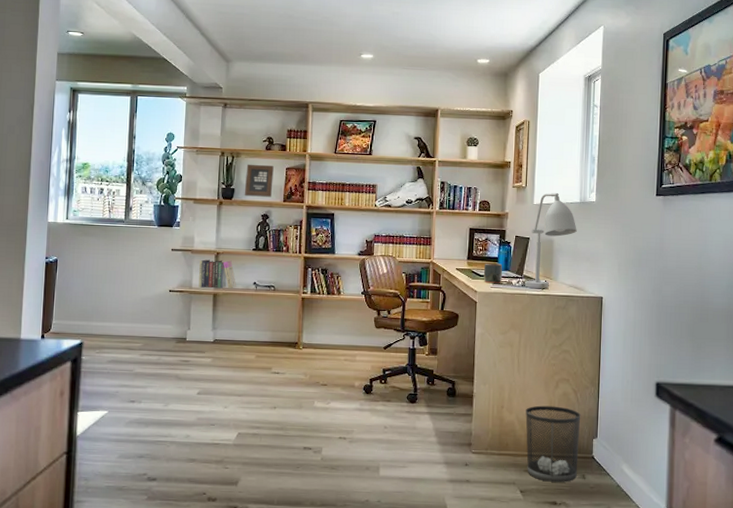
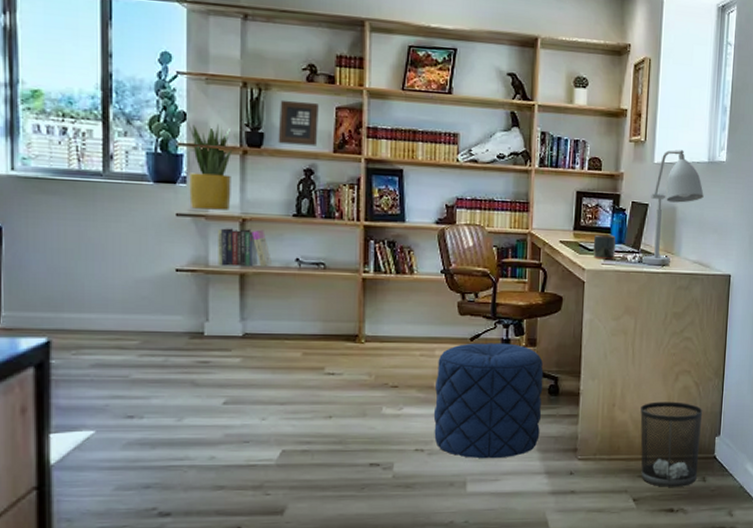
planter: none [181,183,213,246] -> present [188,124,233,210]
pouf: none [354,351,443,449] -> present [433,343,544,459]

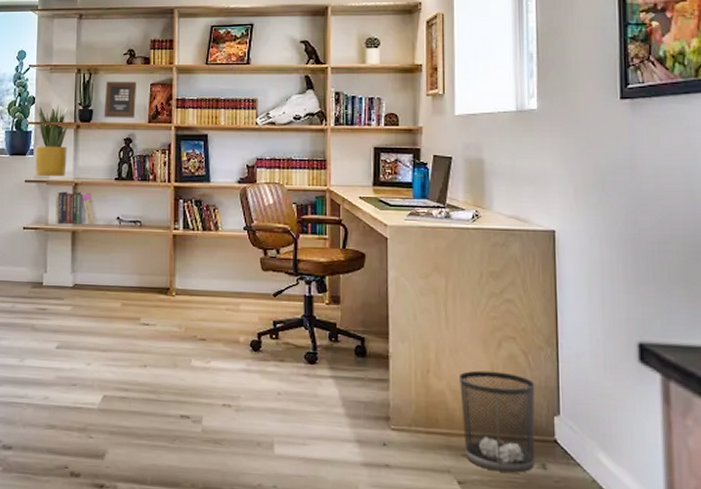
pouf: present [433,343,544,459] -> none [239,298,349,421]
mug: present [593,234,616,260] -> none [394,189,419,216]
desk lamp: present [642,150,704,266] -> none [449,100,514,221]

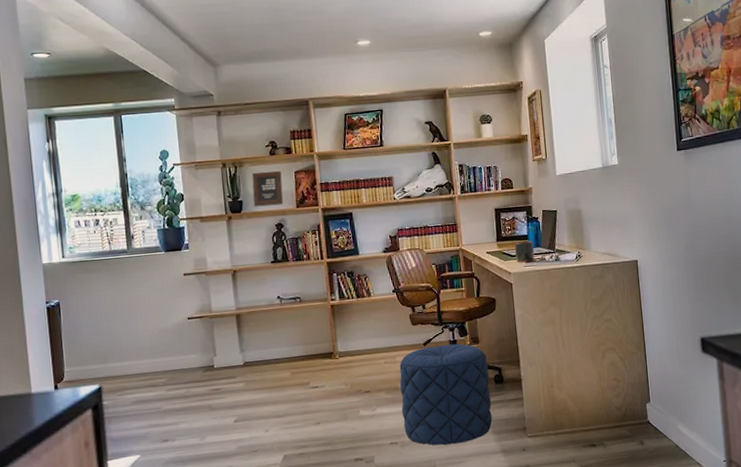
planter: present [35,105,69,176] -> none [185,199,224,268]
books: present [55,191,97,225] -> none [216,277,259,311]
pouf: none [239,298,349,421] -> present [399,343,492,446]
mug: none [394,189,419,216] -> present [514,241,535,263]
waste bin: present [459,370,535,473] -> none [576,376,635,454]

